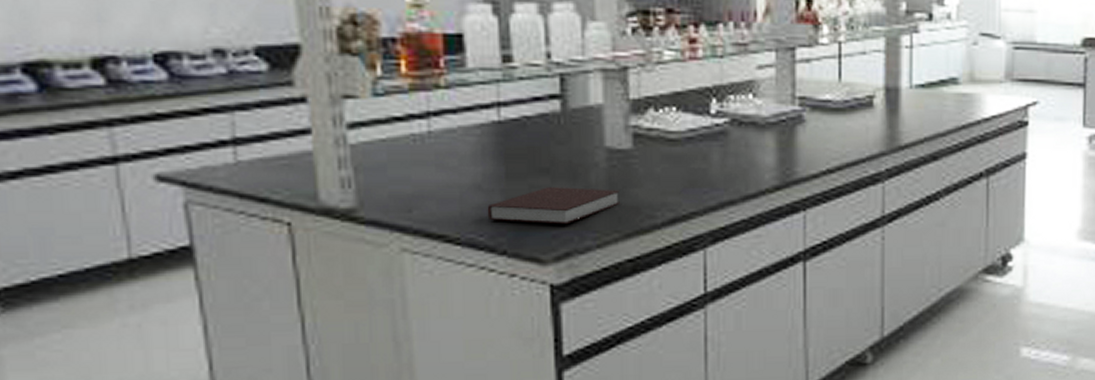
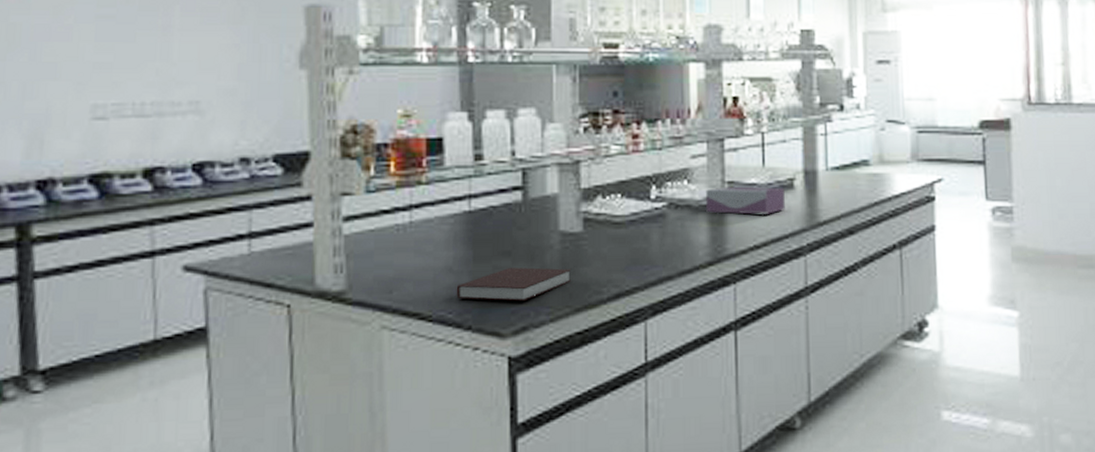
tissue box: none [773,102,863,135] -> present [705,186,785,215]

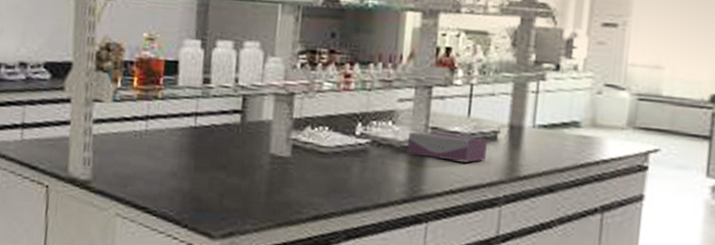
notebook: present [456,267,572,302] -> none [177,180,277,211]

